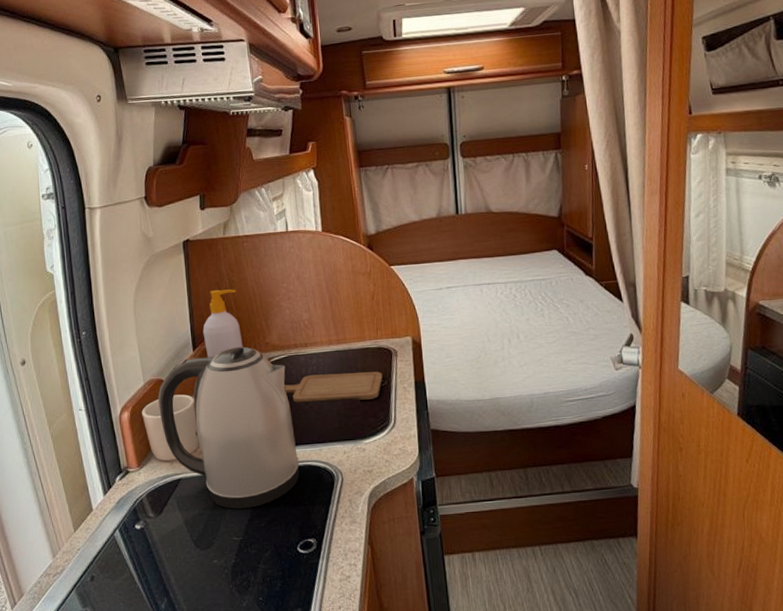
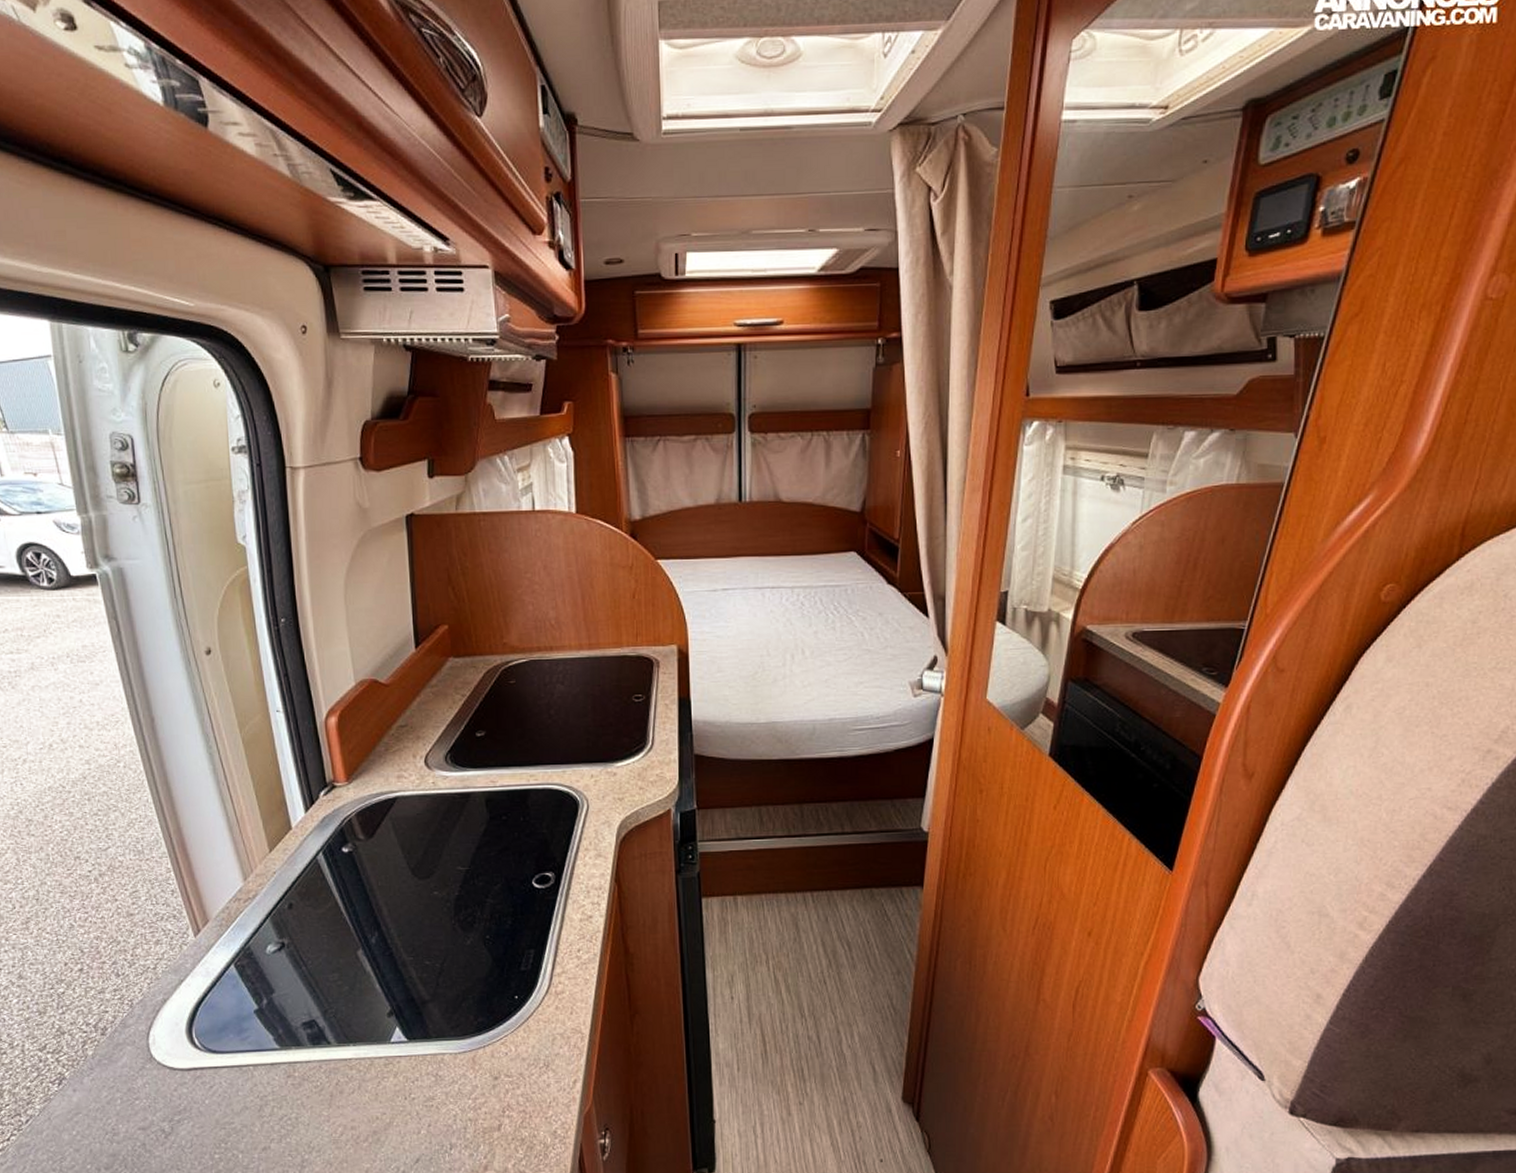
mug: present [142,394,200,462] -> none [352,699,422,777]
kettle: present [158,346,300,509] -> none [372,646,538,835]
soap bottle: present [202,289,243,358] -> none [427,576,476,658]
chopping board: present [283,371,383,403] -> none [523,683,641,717]

